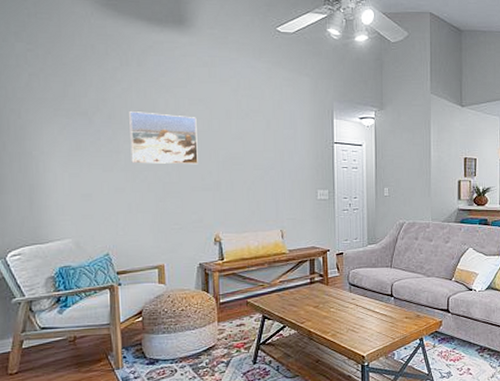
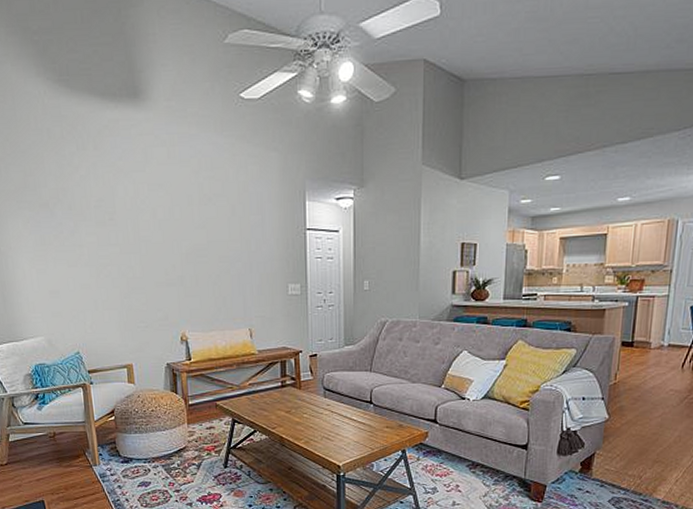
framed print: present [129,112,198,165] -> none [89,201,161,258]

